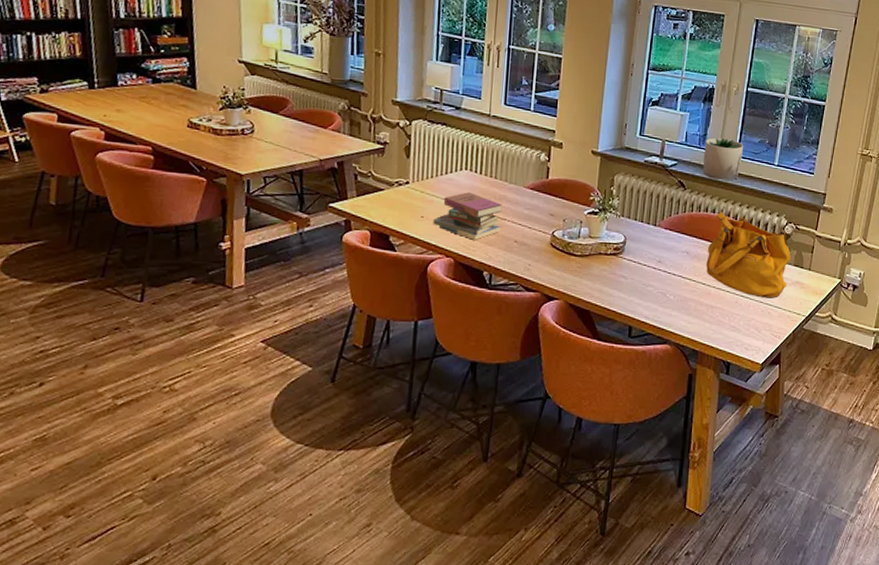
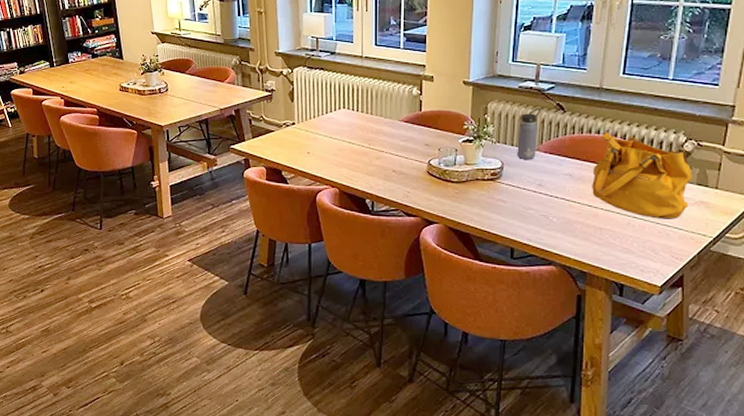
books: present [433,192,502,240] -> none [318,128,379,171]
water bottle: none [639,184,665,235] -> present [517,108,542,159]
planter: present [703,138,744,182] -> none [584,56,631,101]

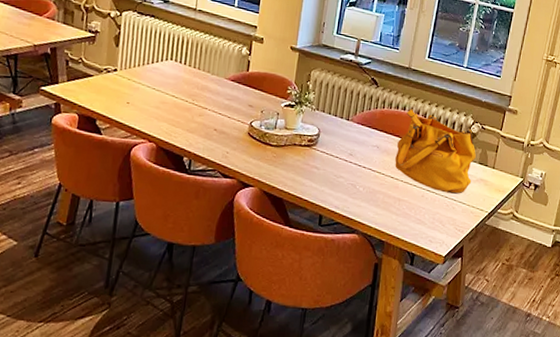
water bottle: present [517,108,542,159] -> none [333,80,358,129]

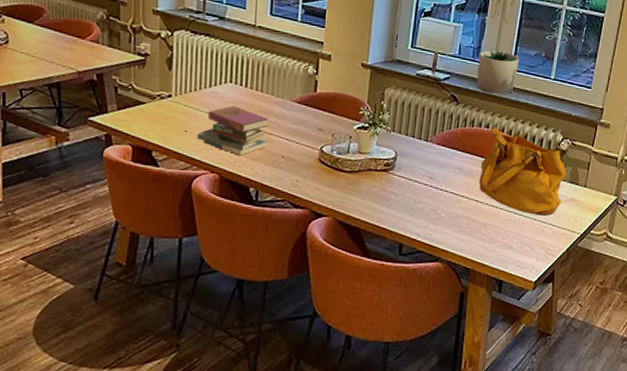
books: none [138,81,204,127] -> present [197,106,269,156]
planter: none [395,39,435,81] -> present [477,50,520,96]

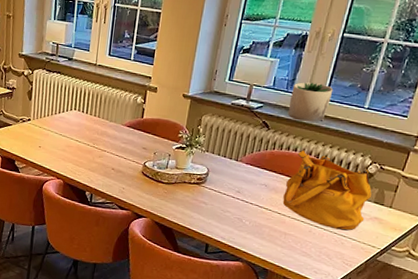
books: present [197,106,269,156] -> none [48,128,103,167]

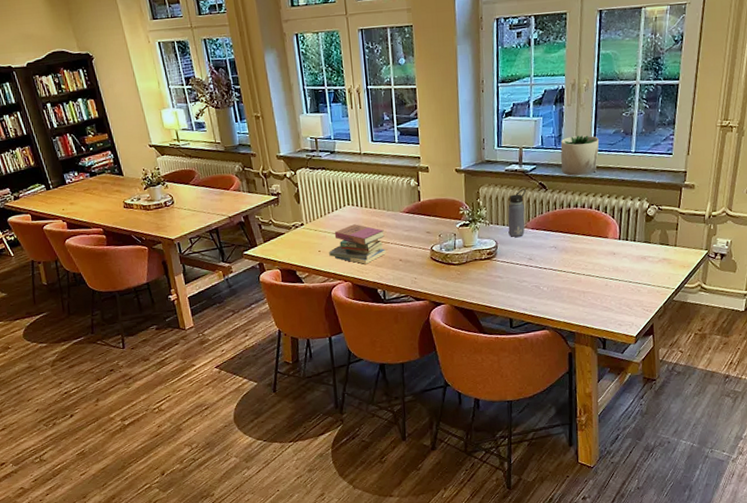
books: none [48,128,103,167] -> present [329,224,386,264]
water bottle: none [222,124,249,169] -> present [508,189,527,237]
handbag: present [282,150,372,231] -> none [574,204,655,278]

